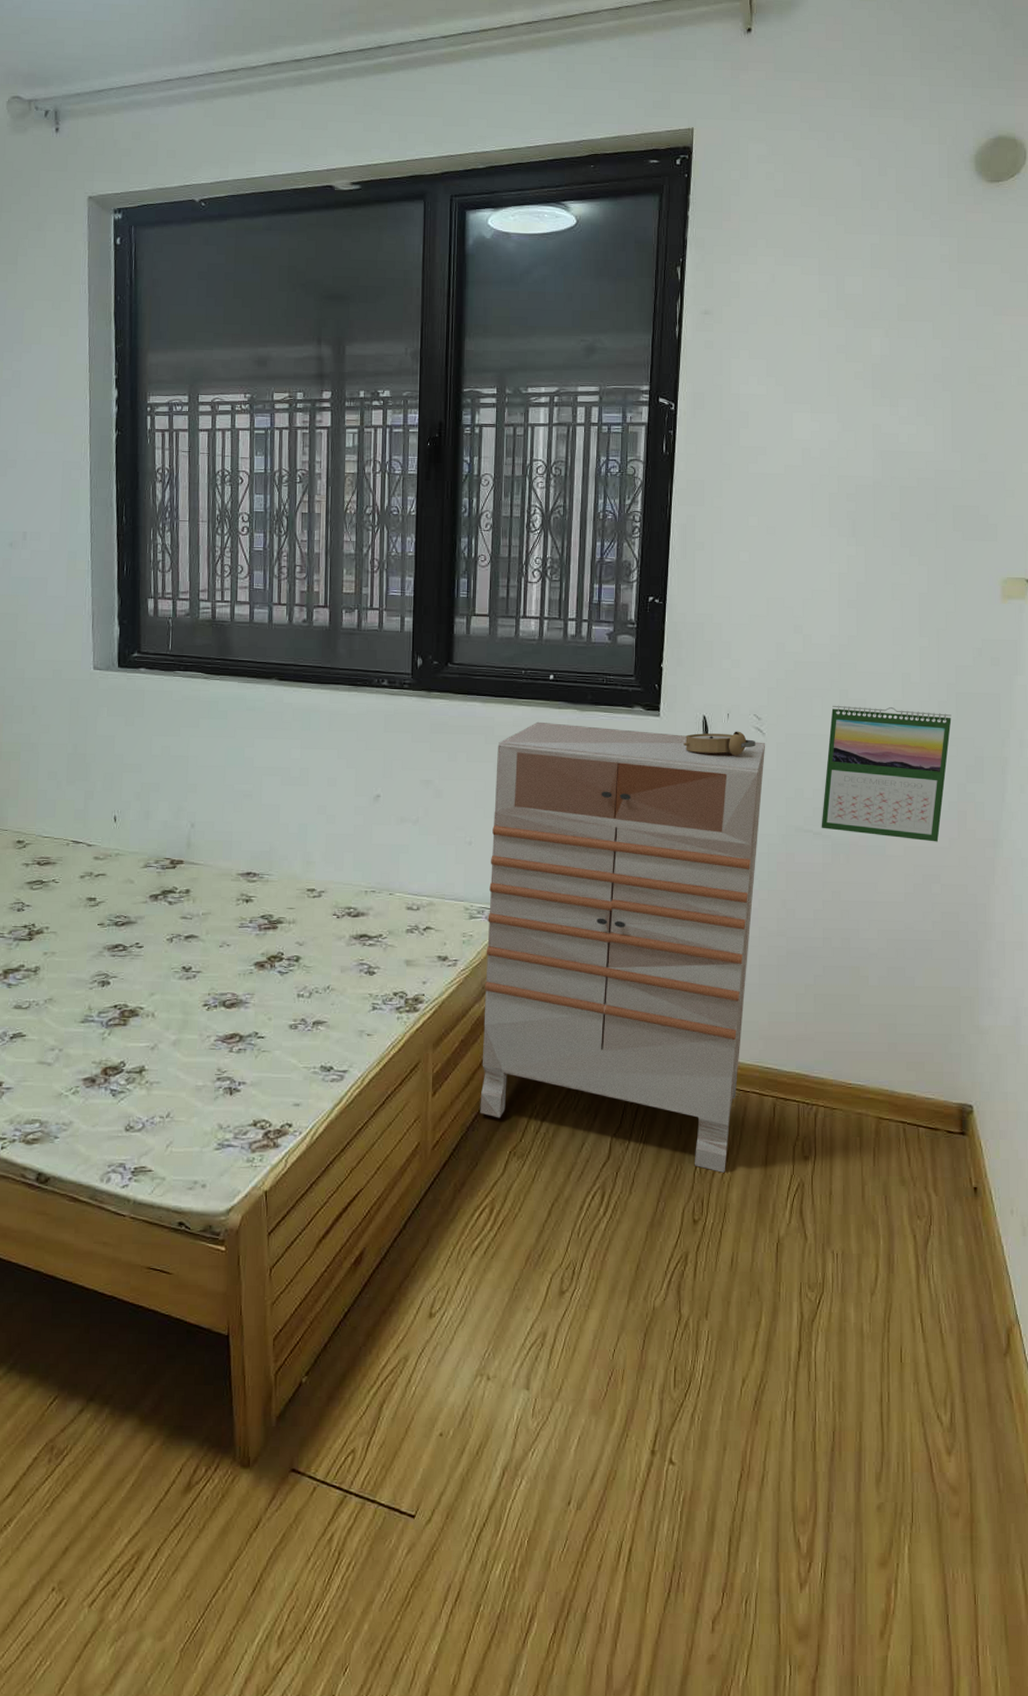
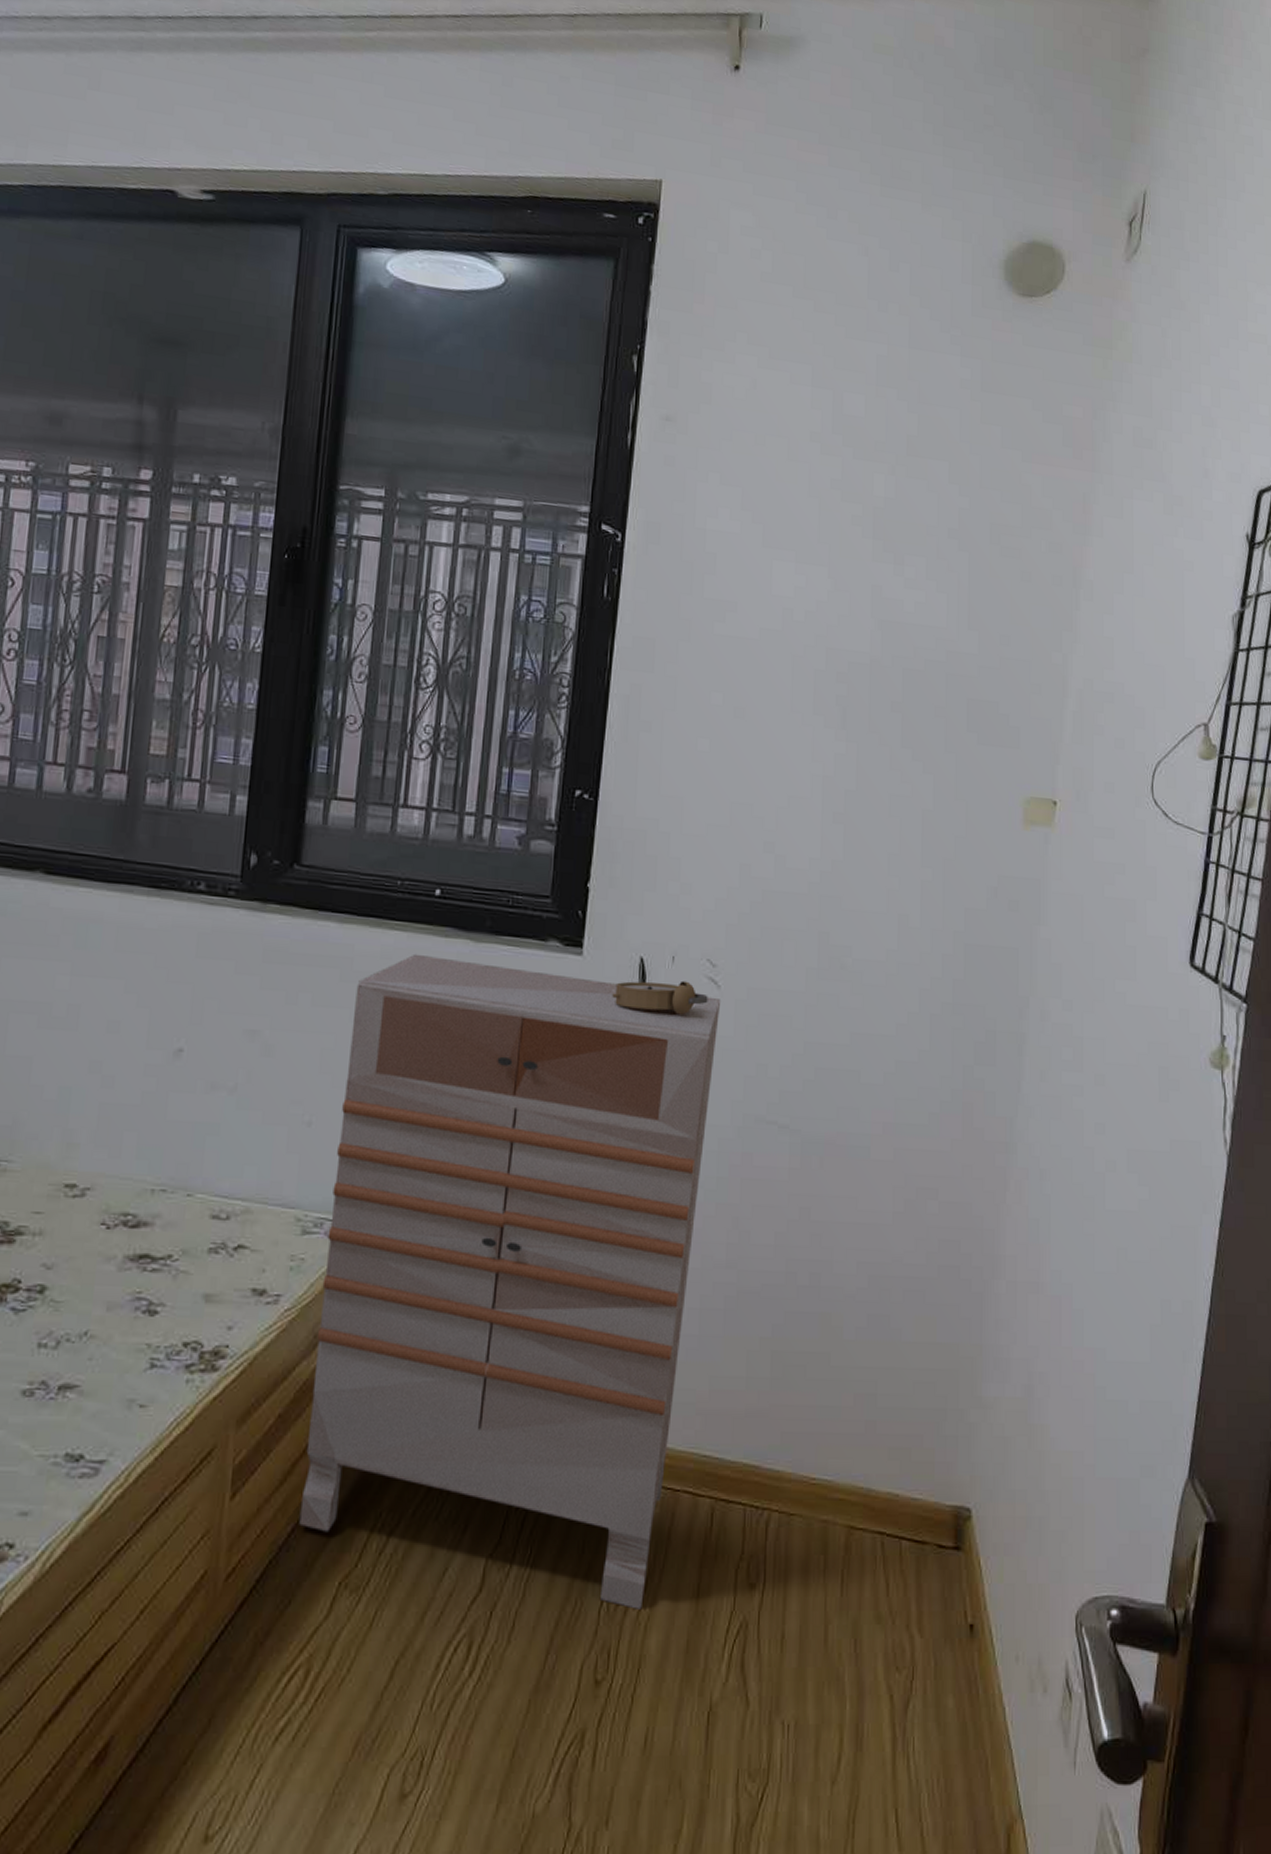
calendar: present [821,705,952,842] -> none [788,952,958,1144]

